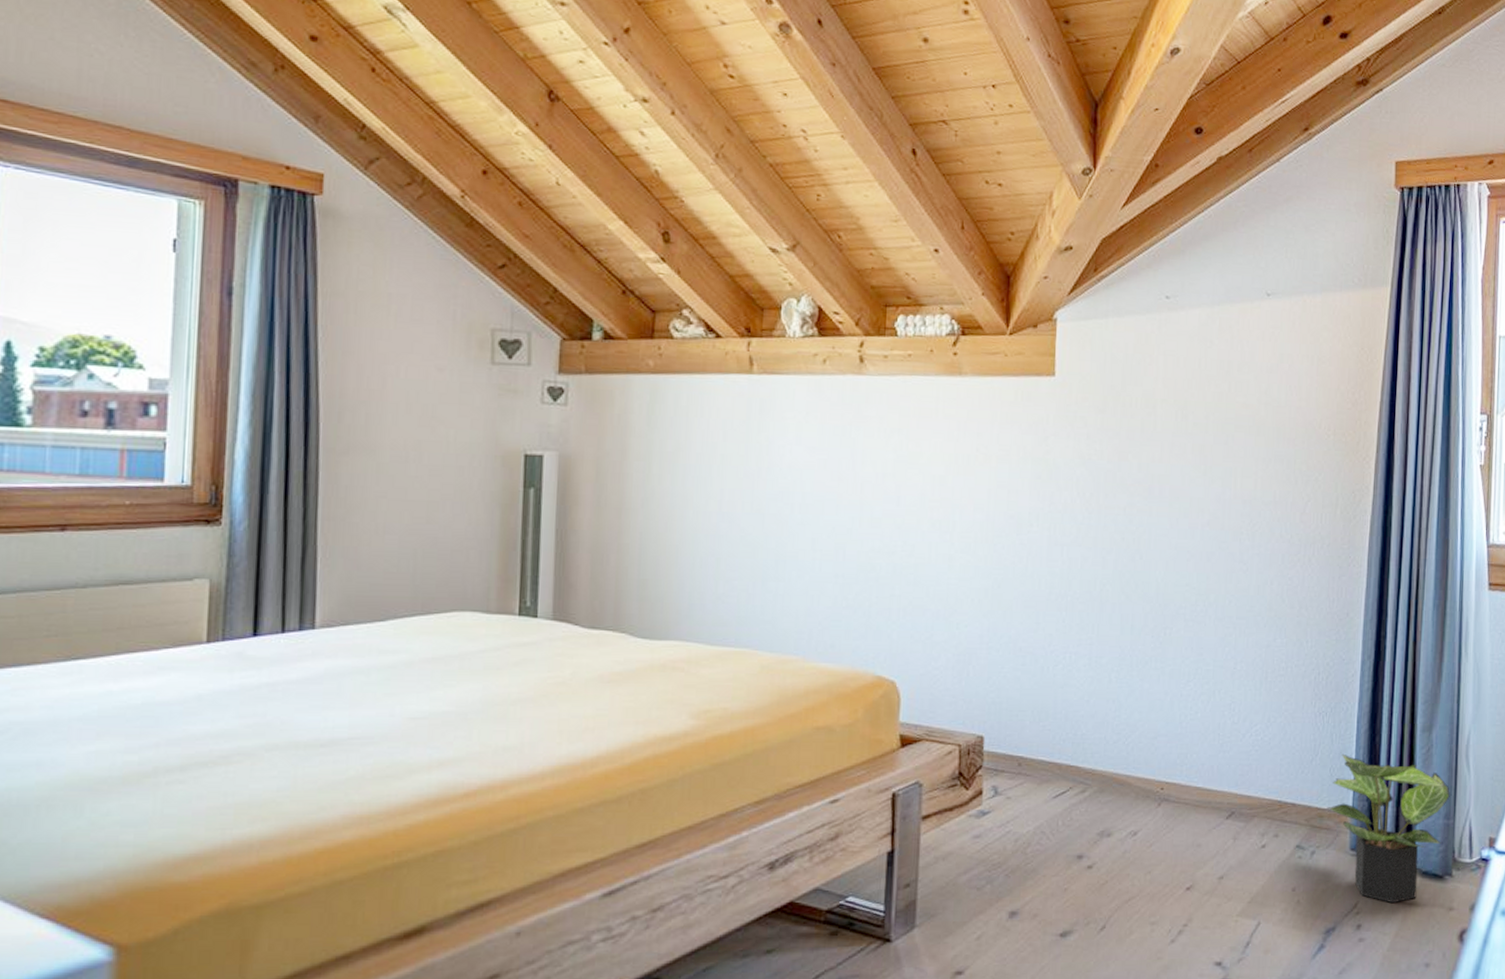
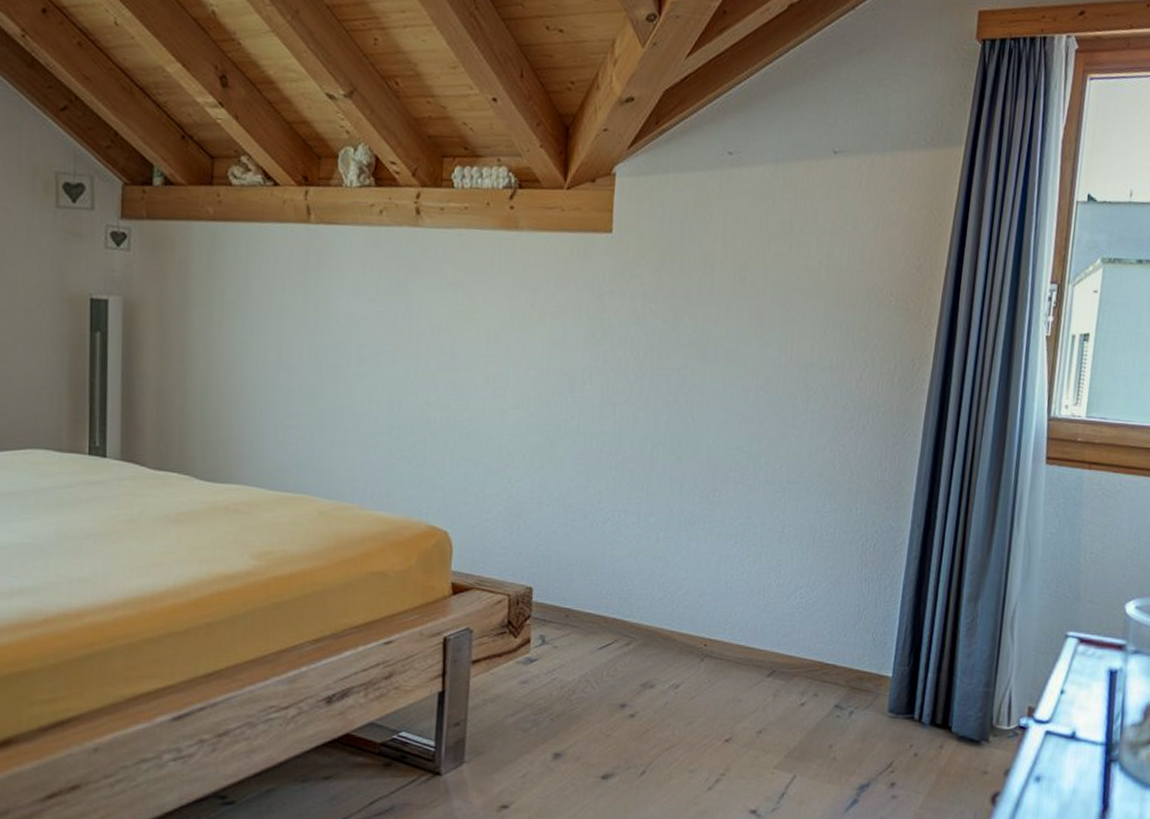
potted plant: present [1326,753,1450,904] -> none [867,619,992,765]

